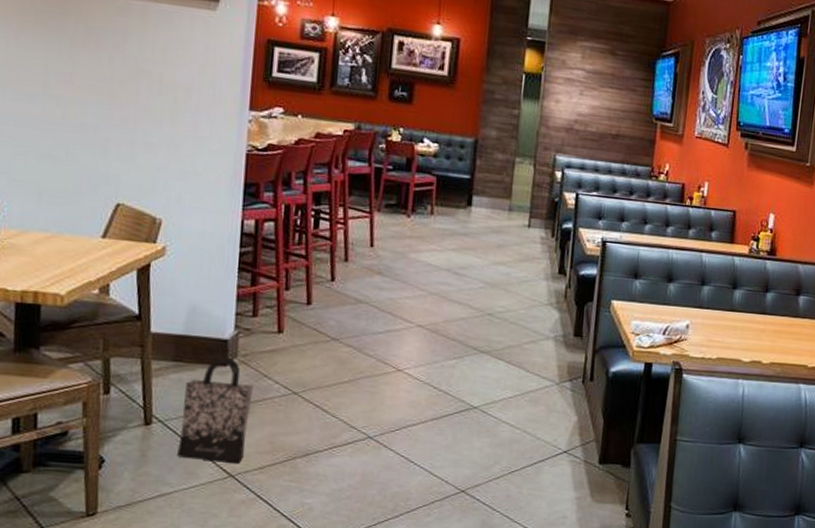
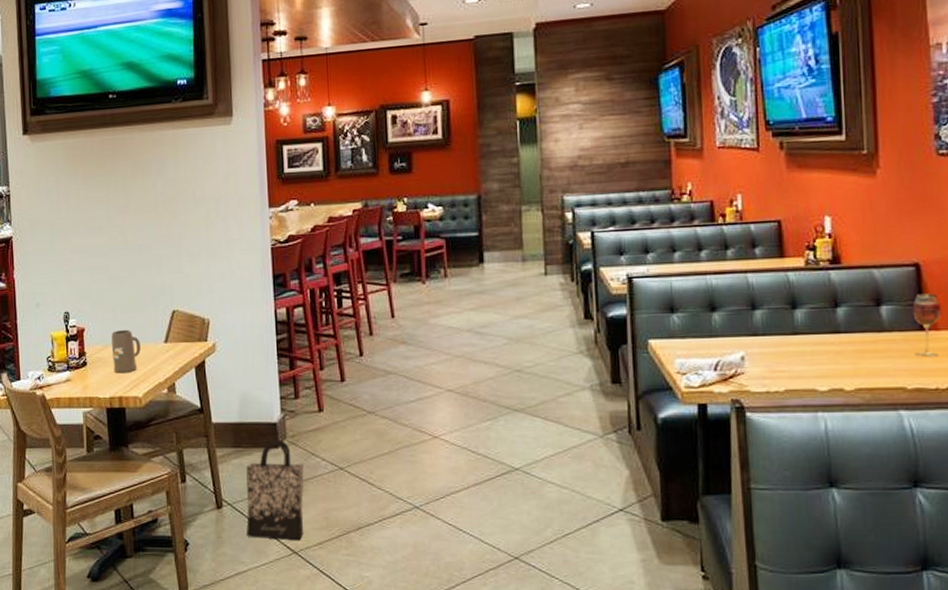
beer mug: none [30,215,70,266] -> present [111,329,141,374]

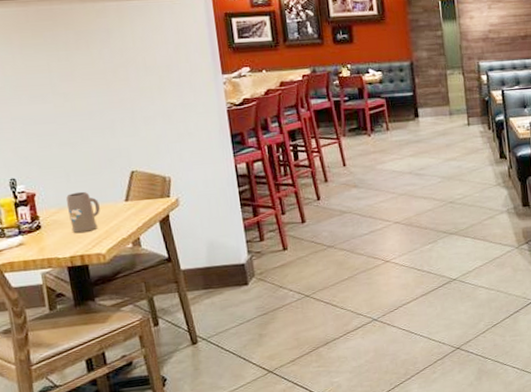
shopping bag: present [246,440,304,540] -> none [218,278,277,365]

